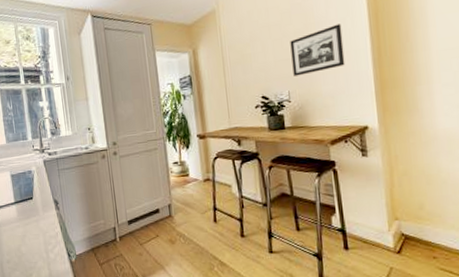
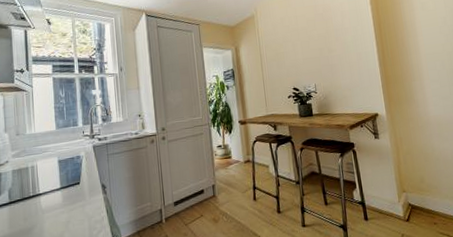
picture frame: present [290,24,345,77] -> none [315,31,358,72]

